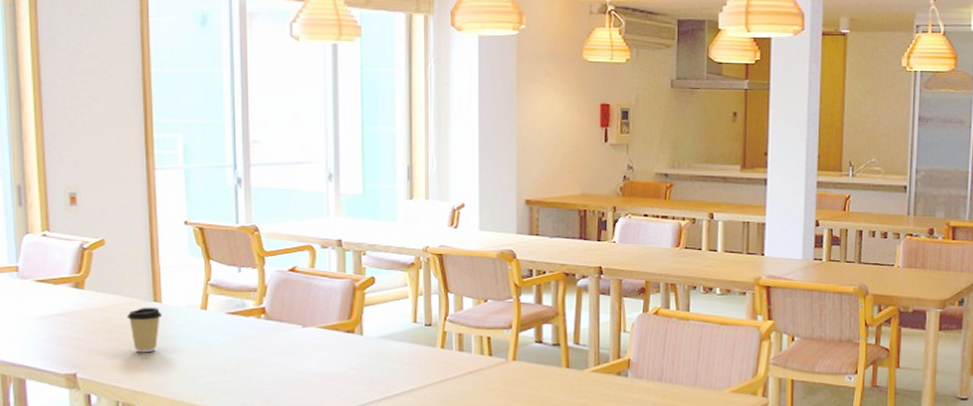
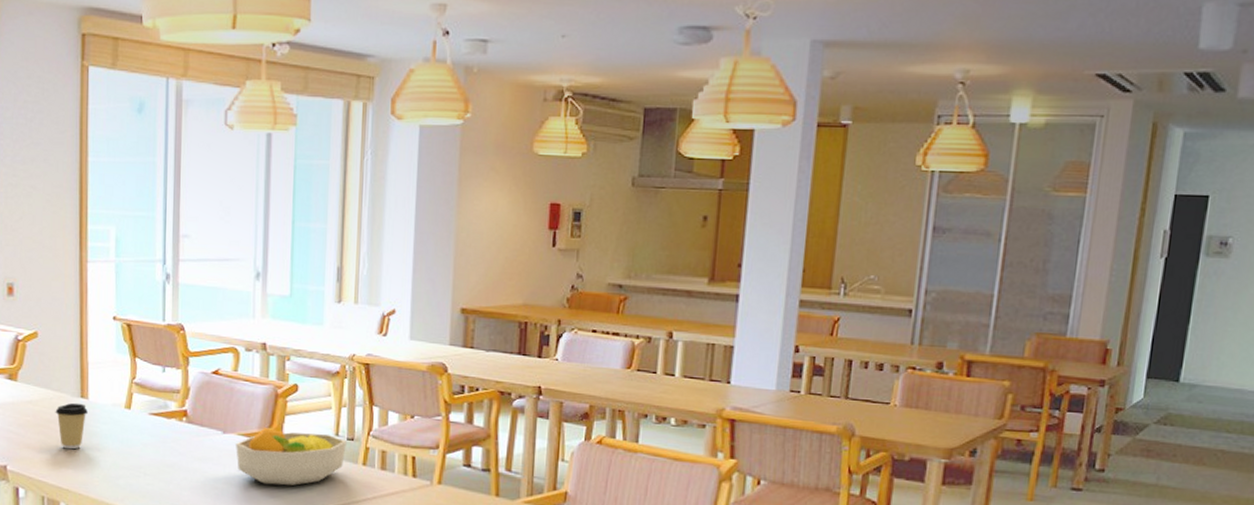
fruit bowl: none [316,319,425,373] -> present [236,428,347,486]

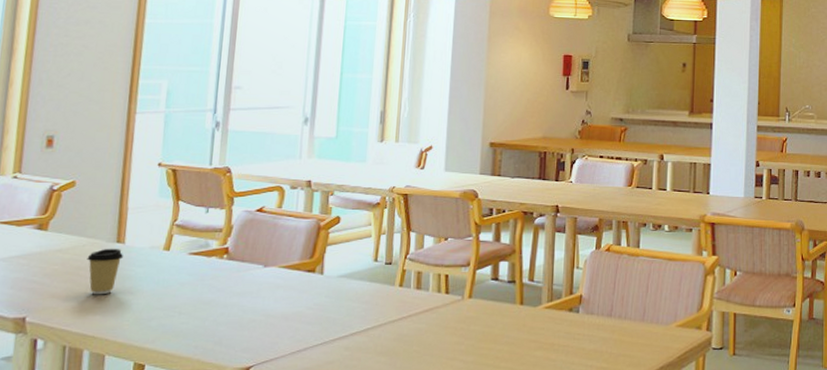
fruit bowl: present [236,428,347,486] -> none [276,259,385,313]

